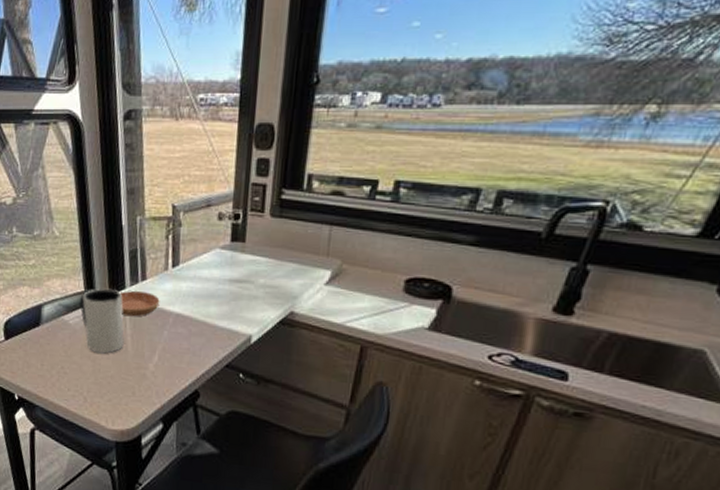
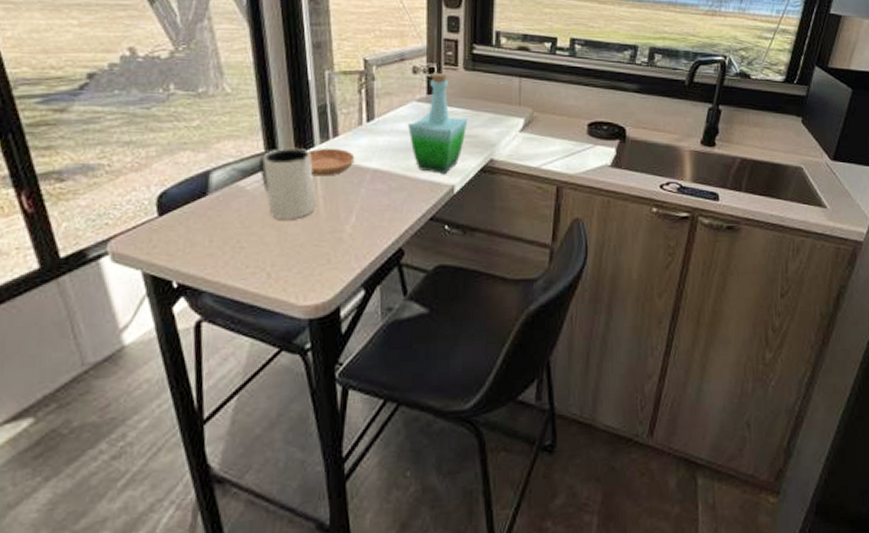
bottle: none [210,220,271,323] -> present [408,73,468,174]

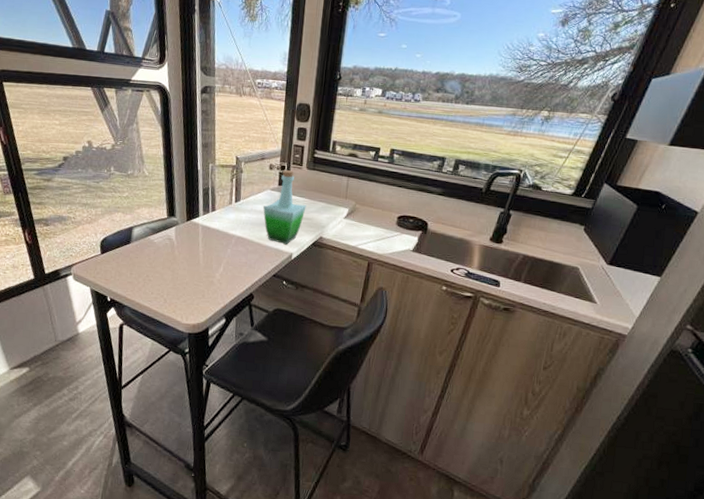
mug: present [259,147,315,220] -> none [163,216,197,266]
saucer: present [309,148,355,176] -> none [195,218,226,238]

